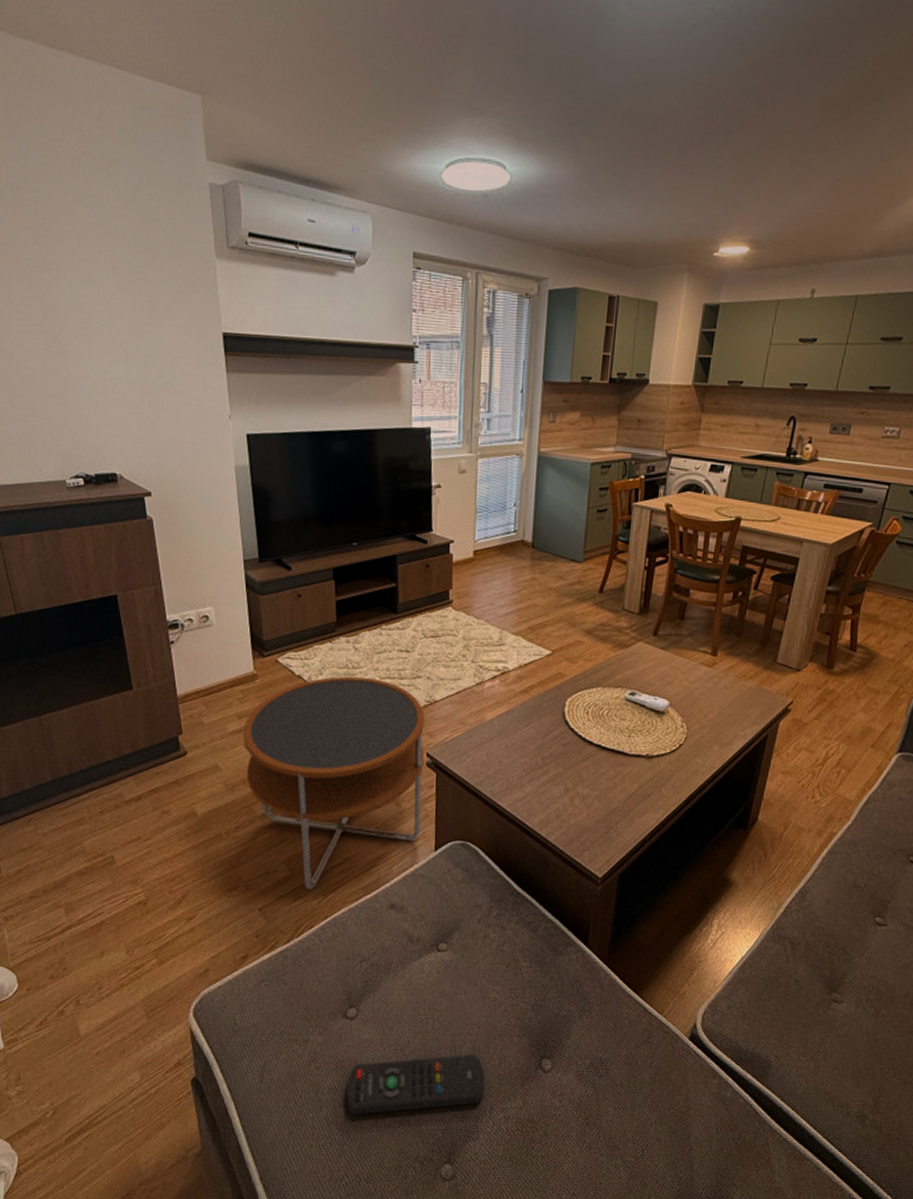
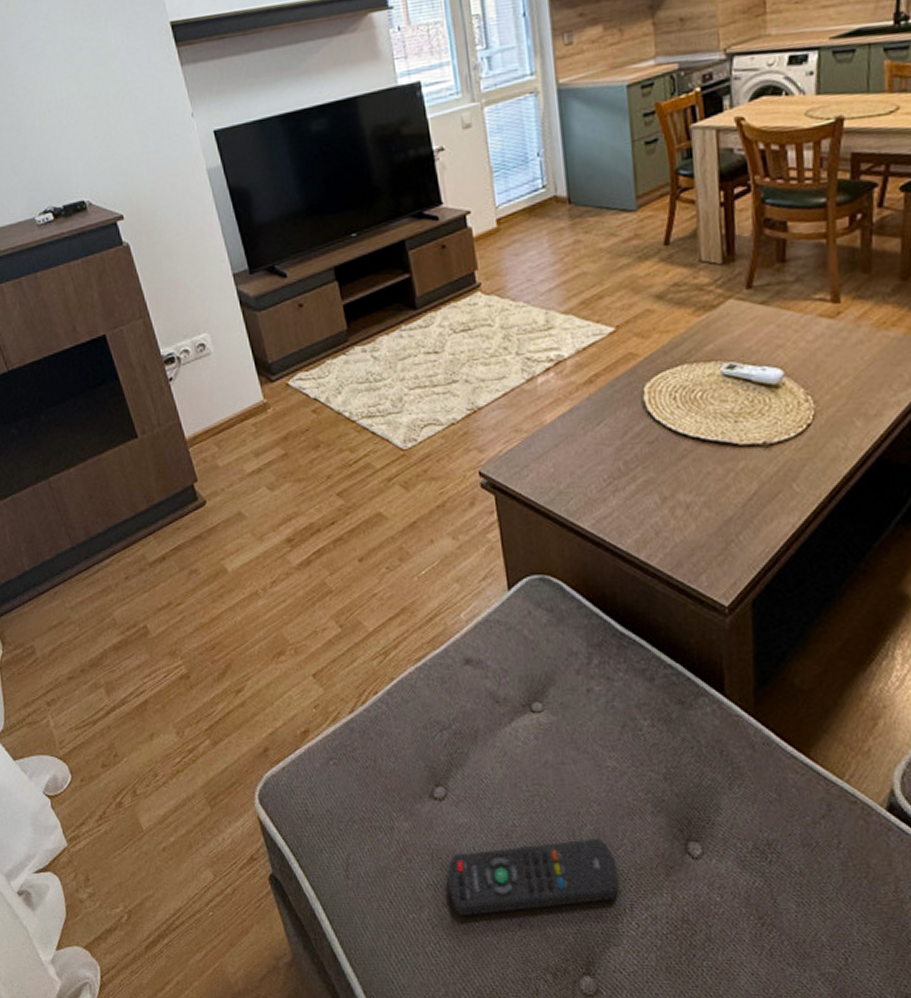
side table: present [243,676,425,890] -> none [262,389,487,648]

